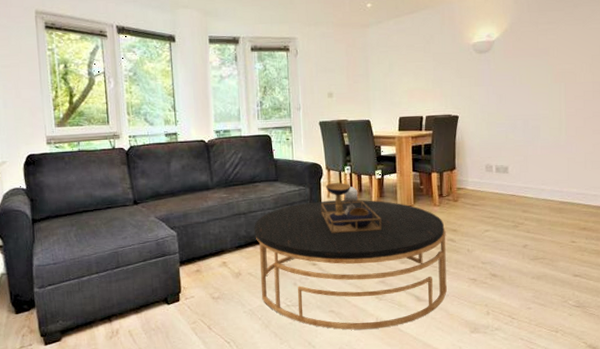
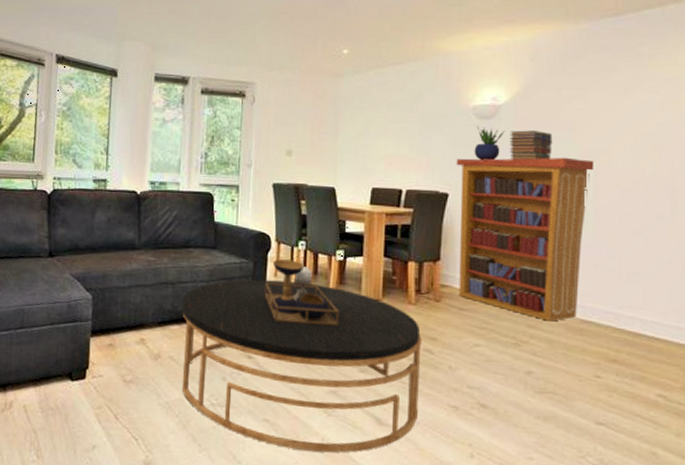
bookcase: none [462,78,564,206] -> present [456,157,593,321]
potted plant: none [475,59,498,87] -> present [474,125,505,161]
book stack: none [502,59,534,84] -> present [509,130,553,161]

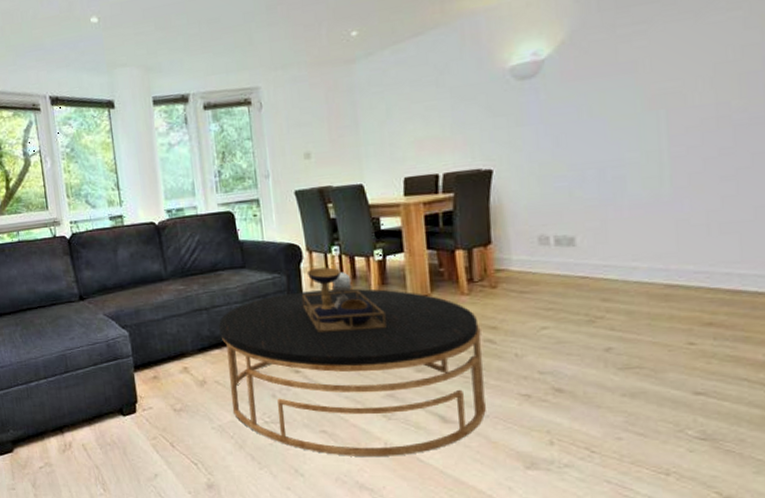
bookcase: present [456,157,593,321] -> none [497,103,664,292]
potted plant: present [474,125,505,161] -> none [516,88,552,127]
book stack: present [509,130,553,161] -> none [557,80,612,120]

